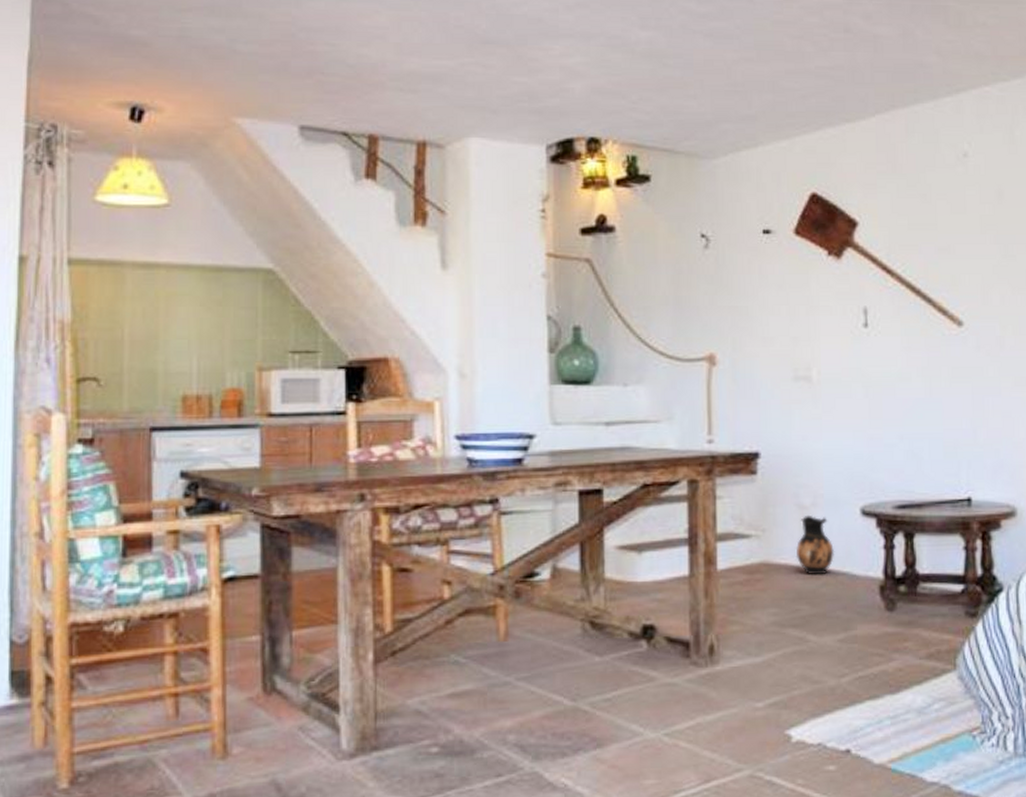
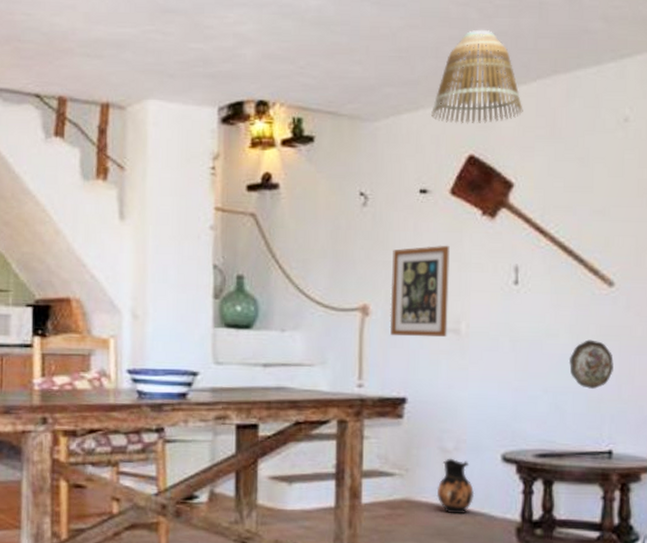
wall art: none [737,288,798,387] -> present [389,245,450,337]
lamp shade: none [771,63,864,161] -> present [431,29,523,124]
decorative plate: none [922,382,967,434] -> present [568,339,614,389]

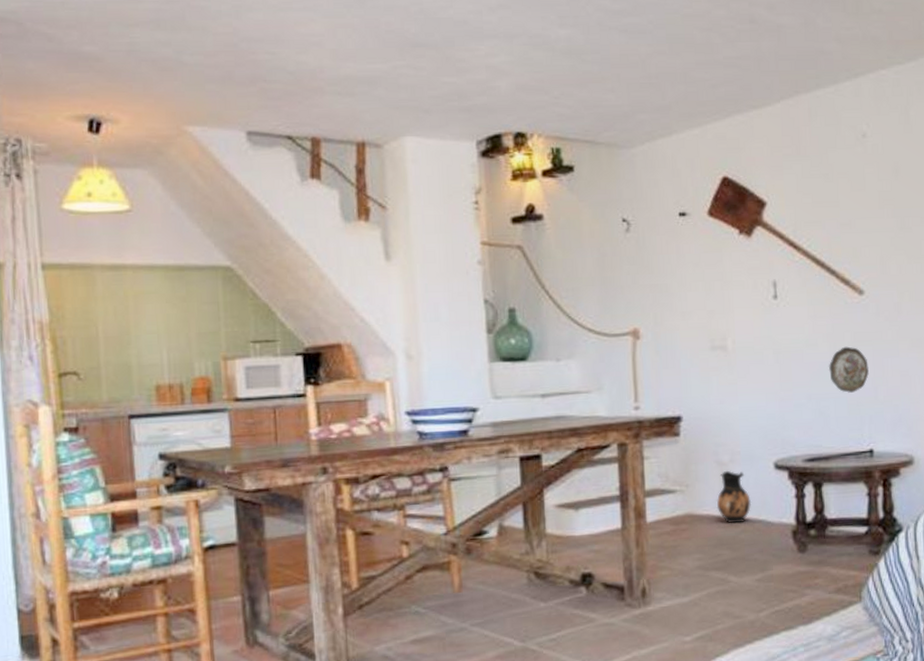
wall art: present [389,245,450,337] -> none [658,265,715,357]
lamp shade: present [431,29,523,124] -> none [684,53,770,147]

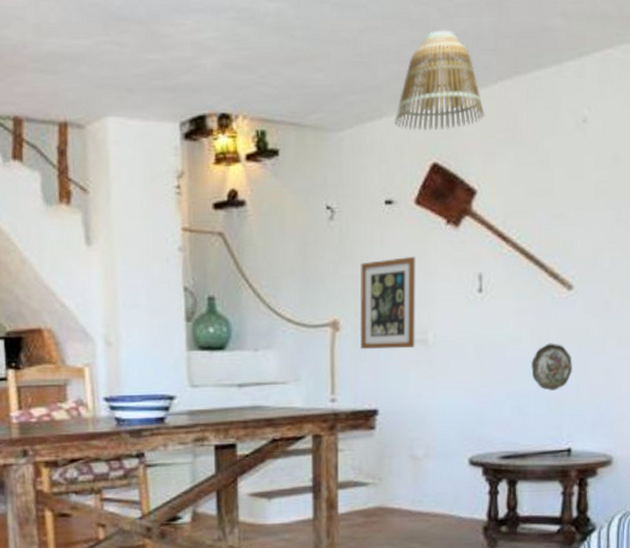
wall art: none [658,265,715,357] -> present [359,256,416,350]
lamp shade: none [684,53,770,147] -> present [395,30,485,131]
ceramic jug: present [716,470,752,524] -> none [408,465,444,518]

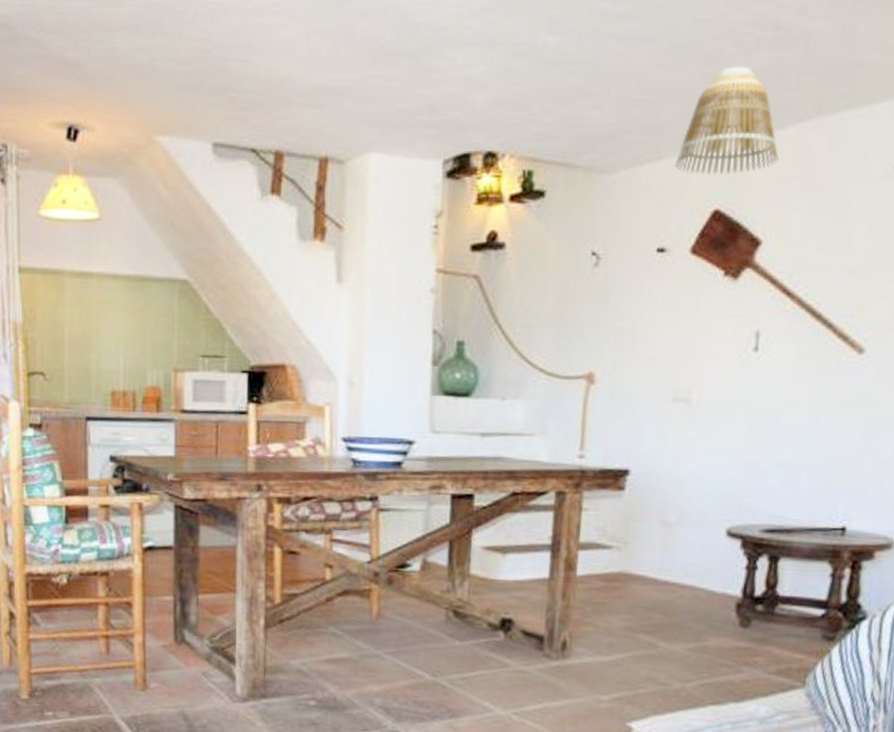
wall art: present [359,256,416,350] -> none [616,308,686,407]
decorative plate: present [530,343,572,391] -> none [807,410,856,463]

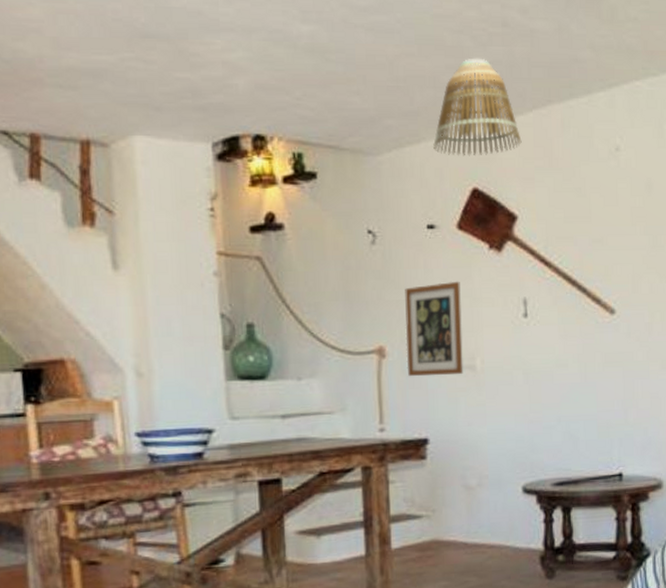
wall art: none [616,308,686,407] -> present [405,281,463,377]

